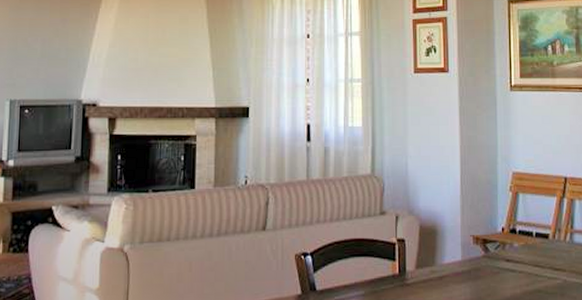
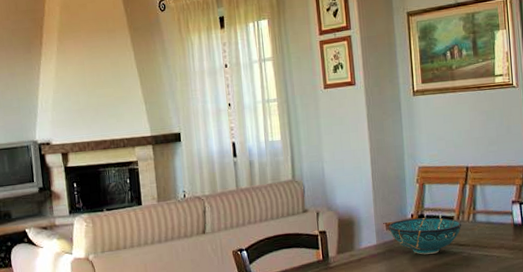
decorative bowl: none [476,233,558,277] -> present [389,217,462,255]

